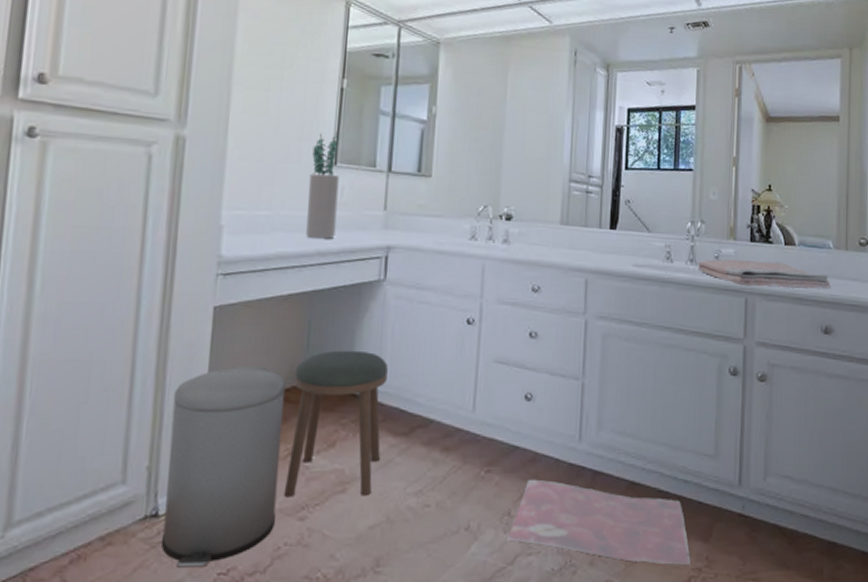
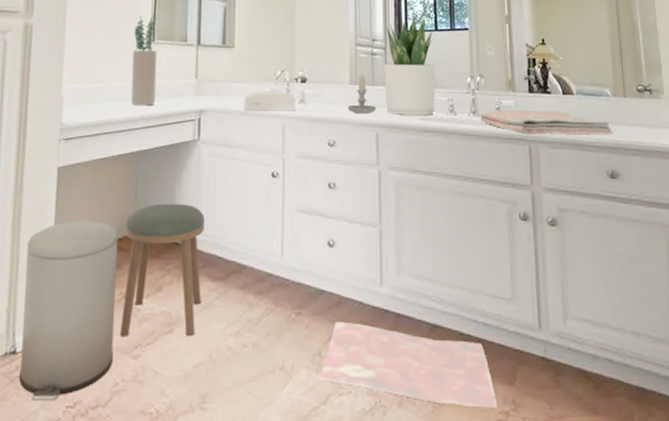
tissue dispenser: none [439,227,498,252] -> present [244,91,295,113]
candle: none [556,214,587,259] -> present [348,74,376,115]
planter: none [597,152,655,263] -> present [384,16,436,116]

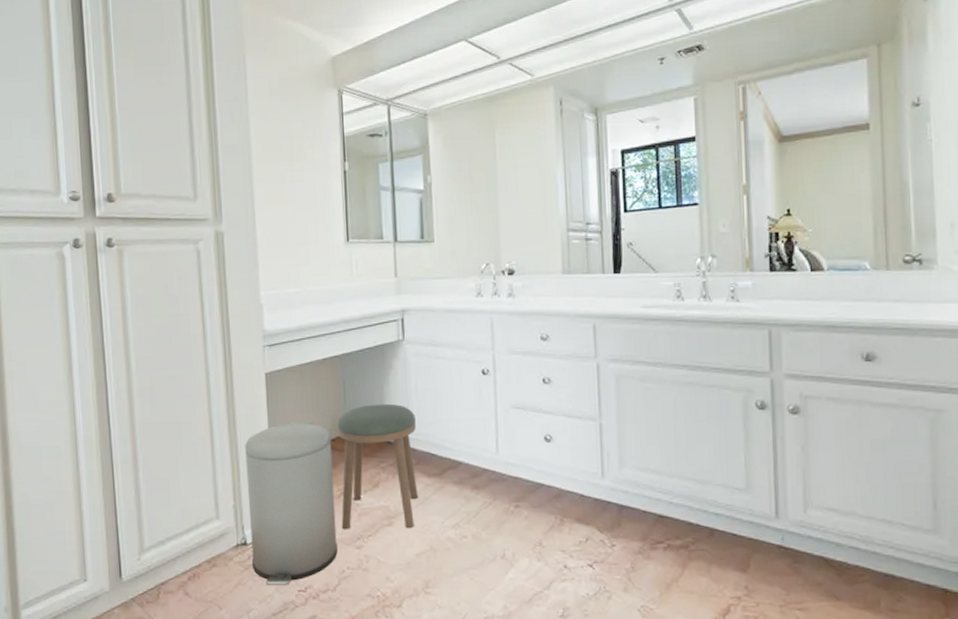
vase: present [131,13,157,107] -> none [327,211,356,309]
tissue dispenser: present [244,91,295,113] -> none [448,285,504,310]
bath mat: present [318,321,497,408] -> none [540,513,729,593]
candle: present [348,74,376,115] -> none [561,262,592,306]
planter: present [384,16,436,116] -> none [600,193,660,305]
towel: present [480,110,613,135] -> none [712,290,871,318]

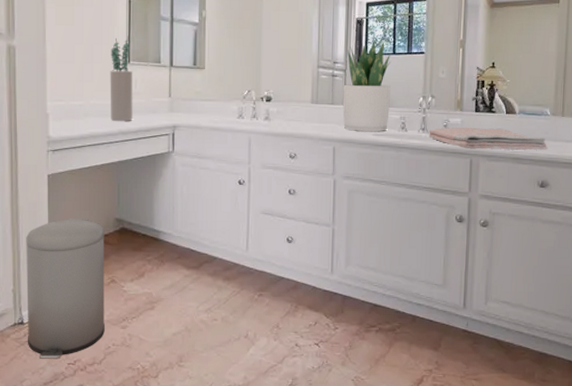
vase: none [327,211,356,309] -> present [110,36,133,122]
stool: present [337,403,418,530] -> none [109,205,179,312]
planter: none [600,193,660,305] -> present [342,40,391,132]
towel: none [712,290,871,318] -> present [429,128,548,150]

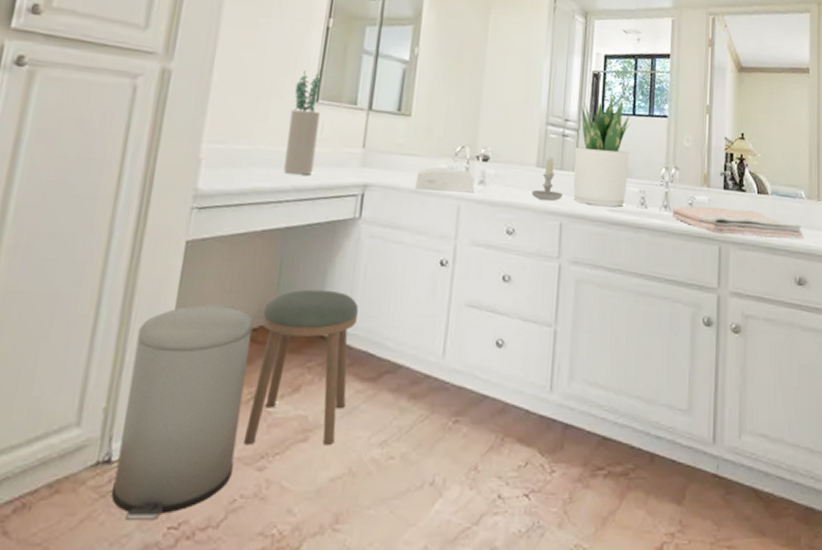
stool: none [109,205,179,312] -> present [243,289,358,445]
tissue dispenser: none [214,109,261,128] -> present [415,167,475,193]
candle: none [308,94,334,131] -> present [531,157,563,202]

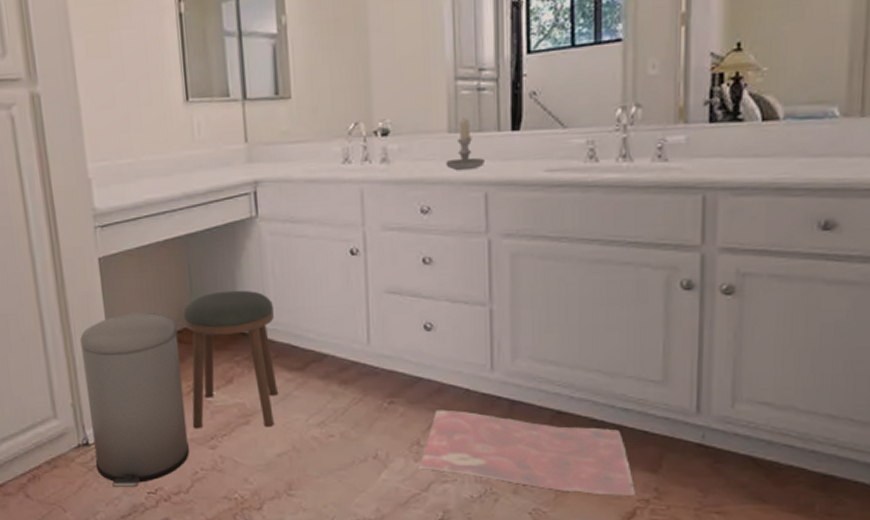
vase: present [283,69,323,176] -> none [162,64,200,183]
tissue dispenser: present [415,167,475,193] -> none [309,149,376,180]
bath mat: none [472,431,663,529] -> present [418,409,635,495]
planter: present [573,97,631,208] -> none [495,29,569,168]
towel: present [672,206,804,240] -> none [634,144,836,181]

